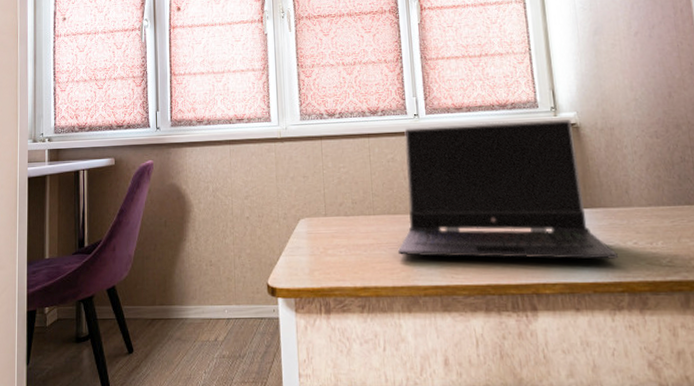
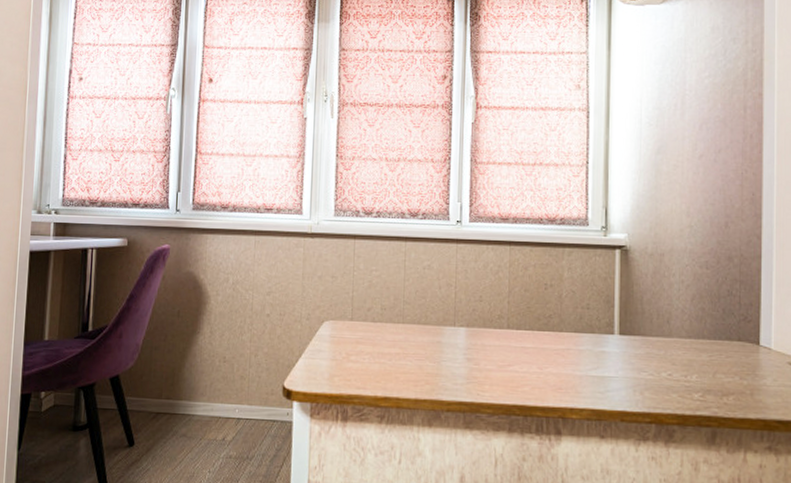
laptop computer: present [397,120,619,259] -> none [423,235,651,389]

